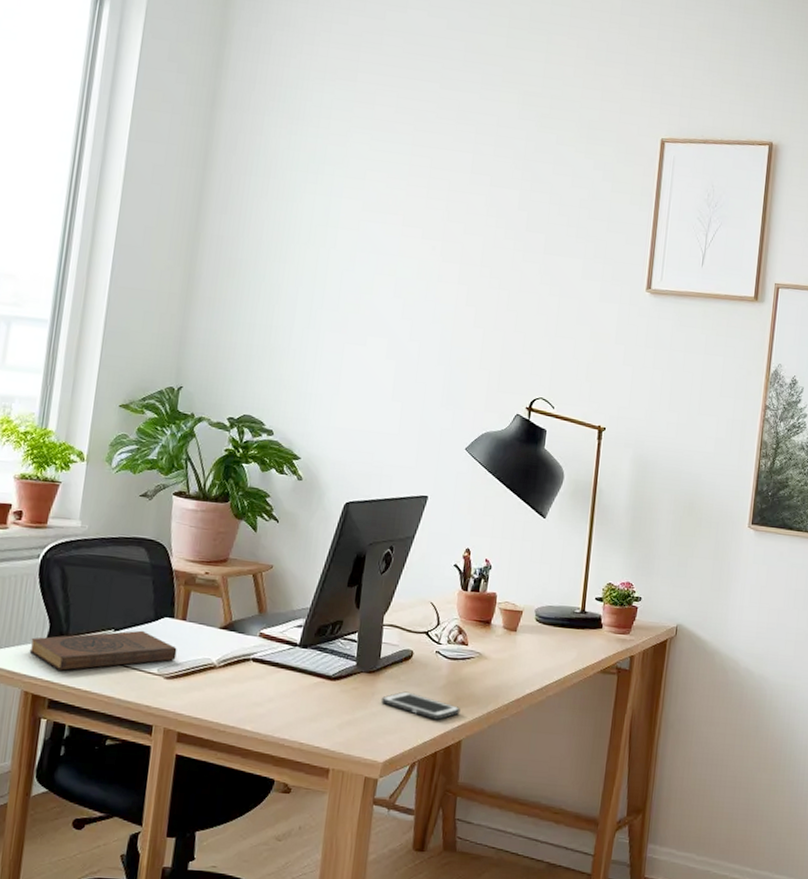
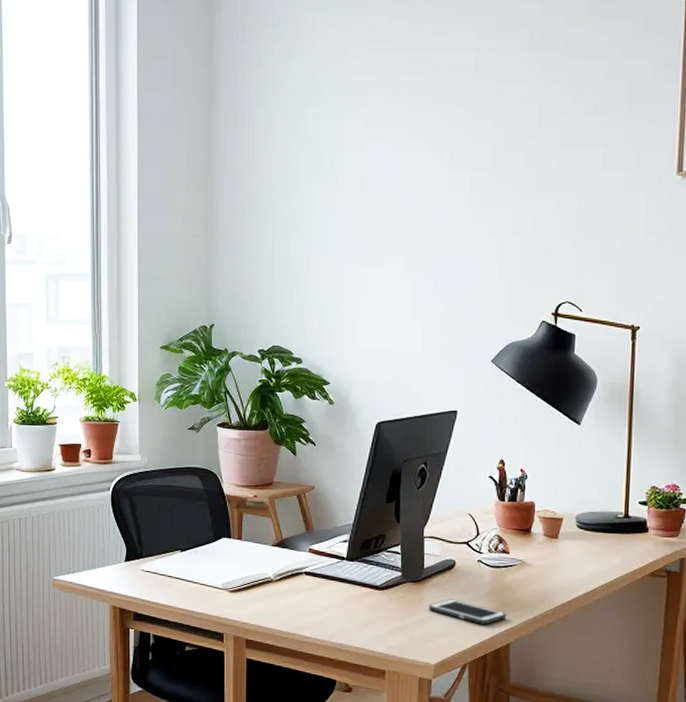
book: present [29,630,177,671] -> none [112,550,237,587]

